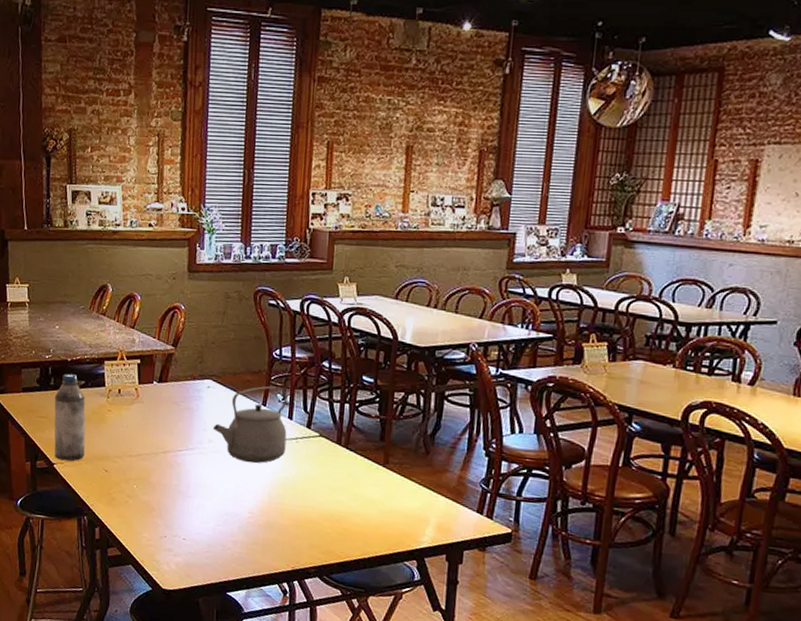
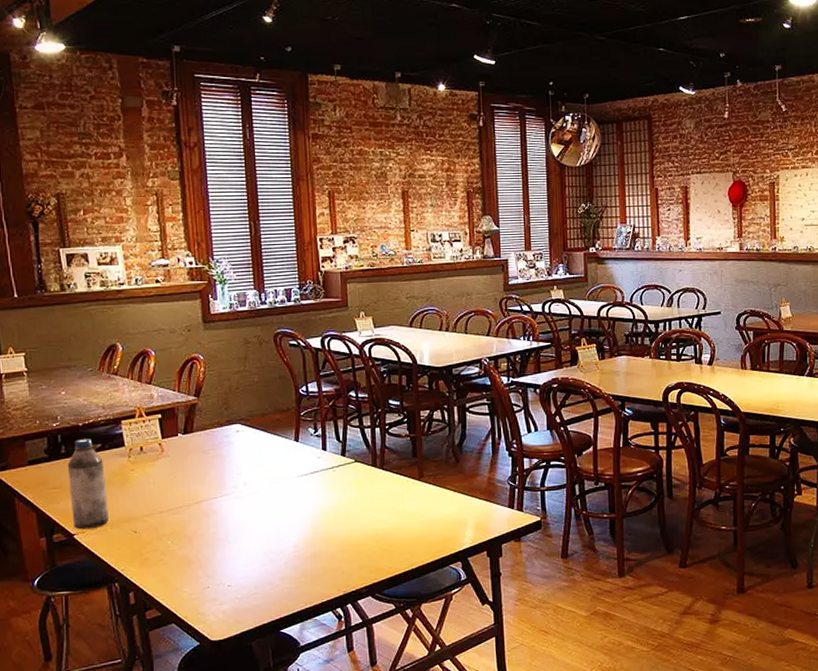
tea kettle: present [213,386,287,464] -> none [246,421,323,499]

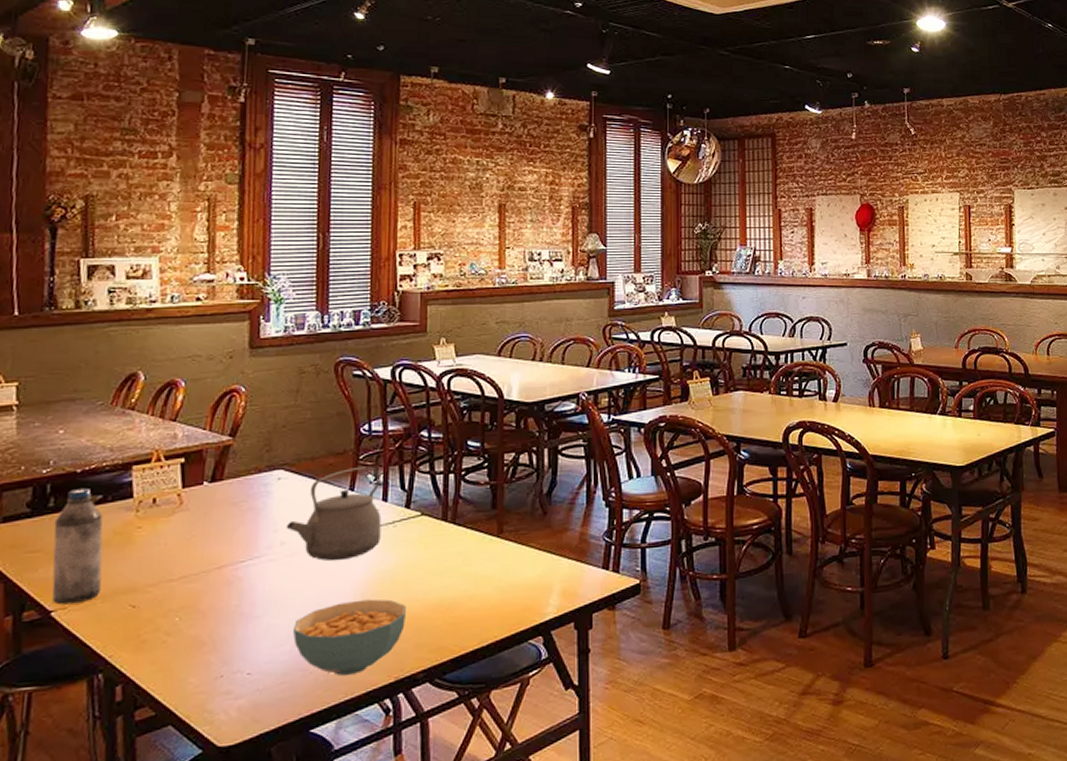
tea kettle: none [246,421,323,499] -> present [286,466,382,561]
cereal bowl: none [260,529,349,589] -> present [293,599,406,676]

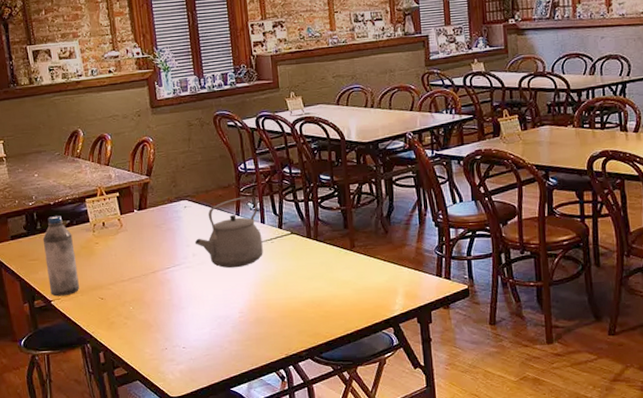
cereal bowl: present [293,599,406,676] -> none [210,296,289,351]

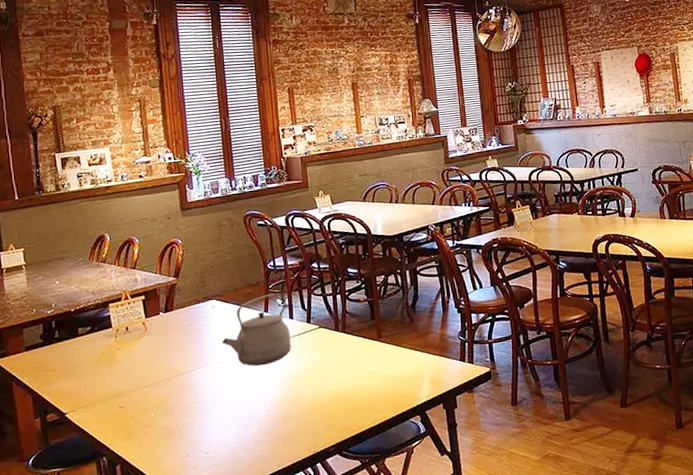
water bottle: present [42,216,79,297] -> none [60,323,97,409]

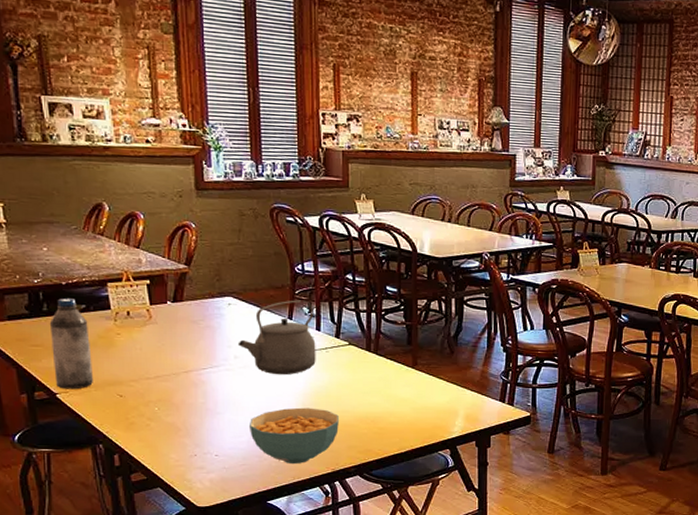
water bottle: none [60,323,97,409] -> present [49,298,93,390]
cereal bowl: none [236,393,316,452] -> present [250,407,339,463]

